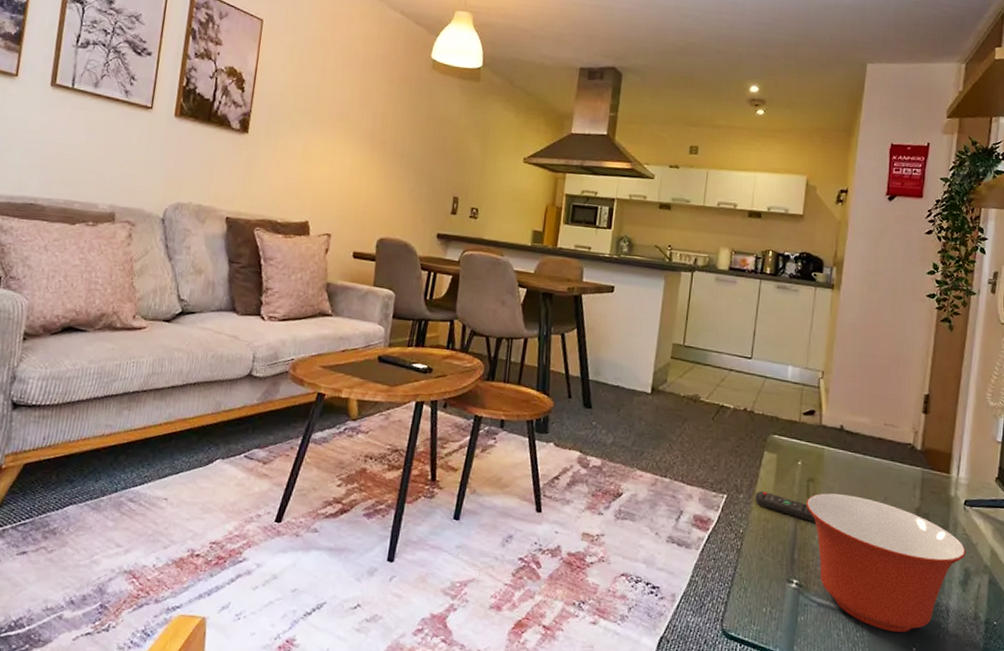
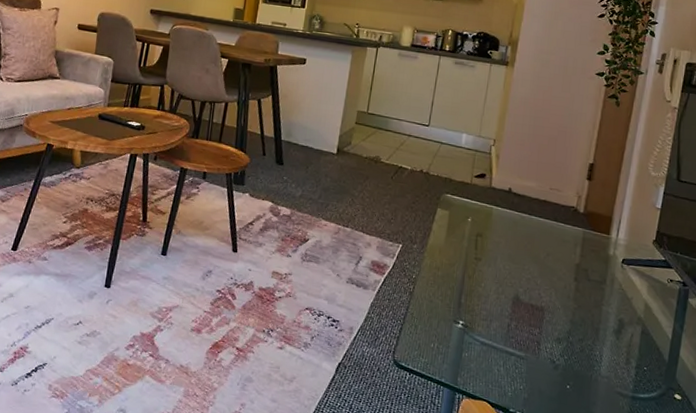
remote control: present [755,491,816,524] -> none [427,243,483,273]
mixing bowl: present [806,493,966,633] -> none [474,247,621,372]

